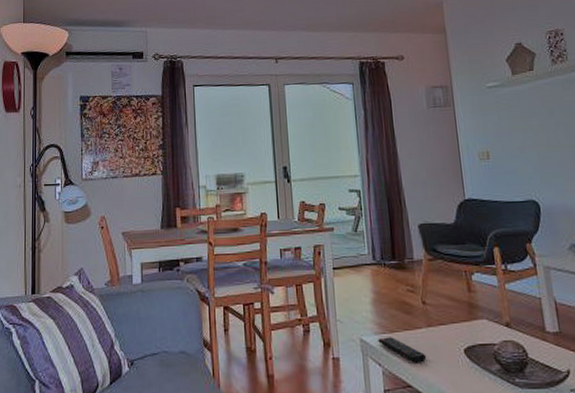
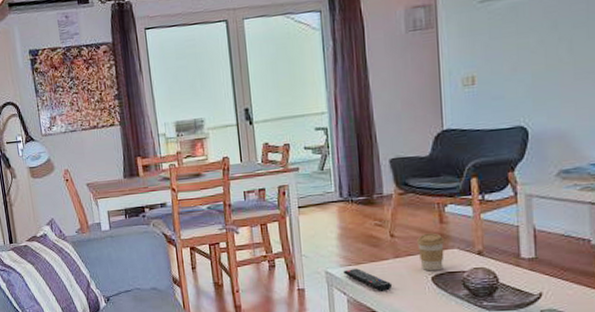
coffee cup: none [448,301,475,343] -> present [417,233,445,271]

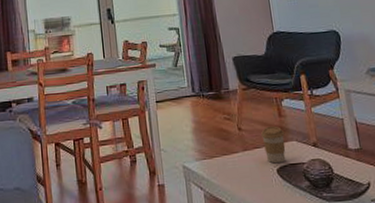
remote control: present [343,268,393,291] -> none [199,162,244,185]

